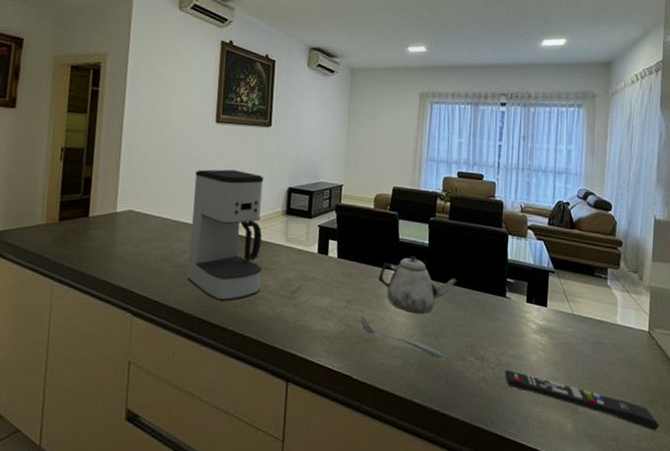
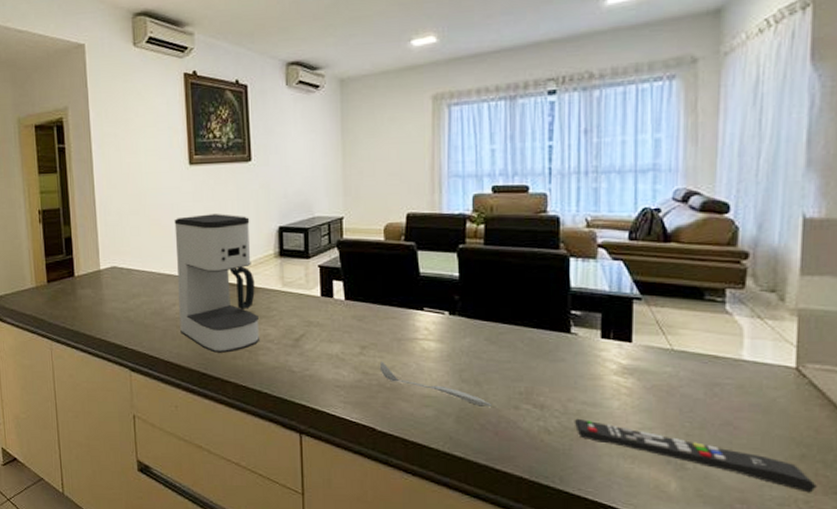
teapot: present [378,255,457,313] -> none [396,291,500,356]

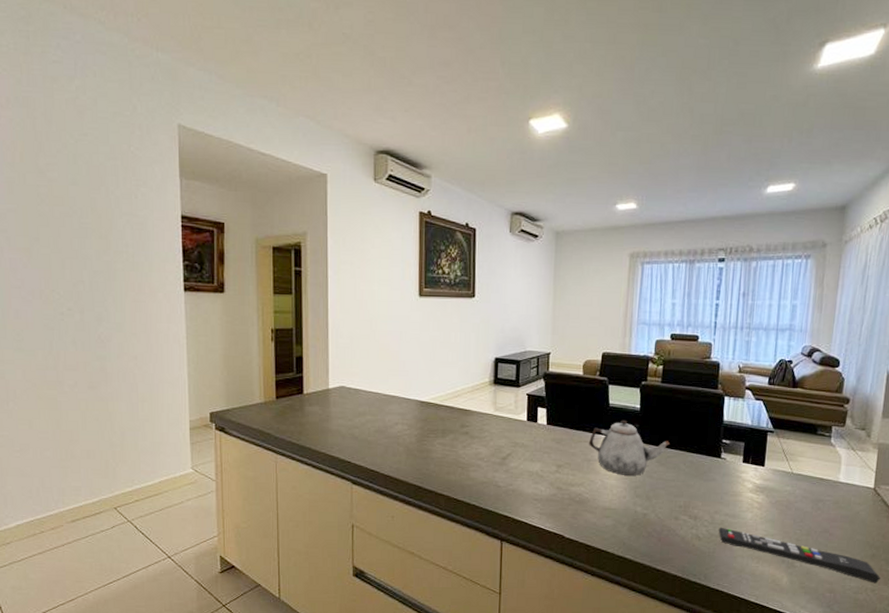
coffee maker: present [174,214,259,353] -> none [401,343,472,469]
spoon: present [379,362,492,407] -> none [571,479,658,517]
teapot: none [396,291,500,356] -> present [588,420,670,475]

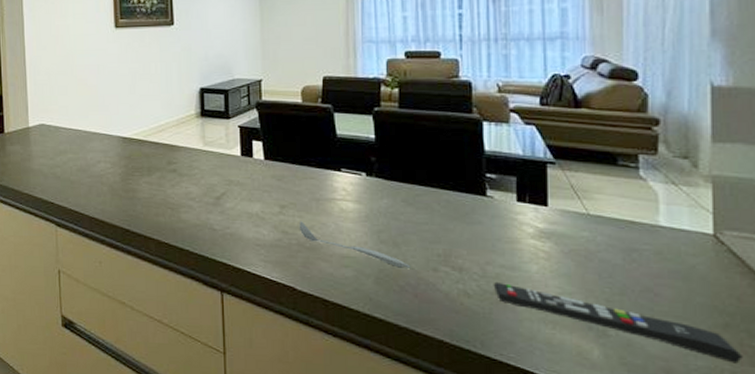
spoon: none [571,479,658,517] -> present [299,221,411,268]
teapot: present [588,420,670,475] -> none [315,152,417,217]

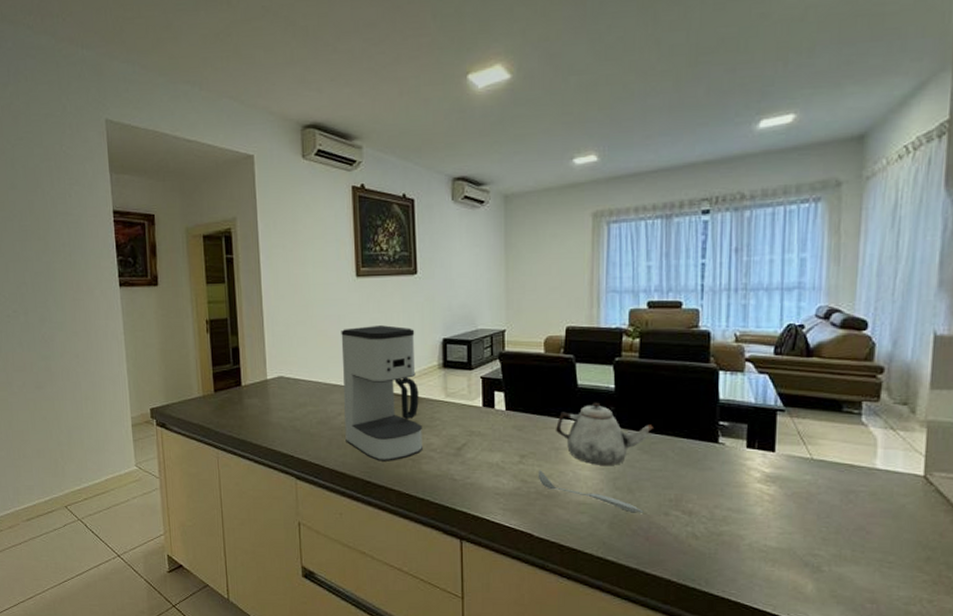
coffee maker: none [100,75,181,210] -> present [341,325,422,461]
teapot: none [315,152,417,217] -> present [555,402,653,465]
remote control: present [493,281,742,364] -> none [719,524,940,593]

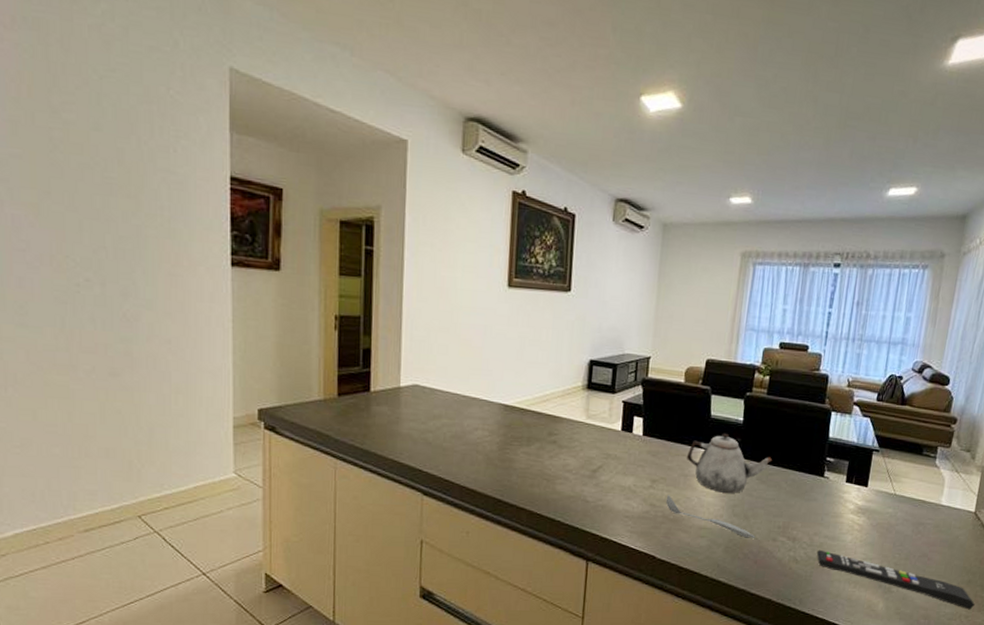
coffee maker: present [341,325,422,461] -> none [480,339,563,481]
remote control: none [719,524,940,593] -> present [816,549,975,610]

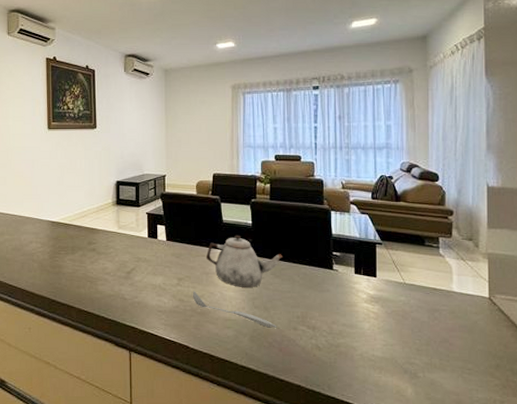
remote control: present [816,549,975,610] -> none [337,337,508,395]

